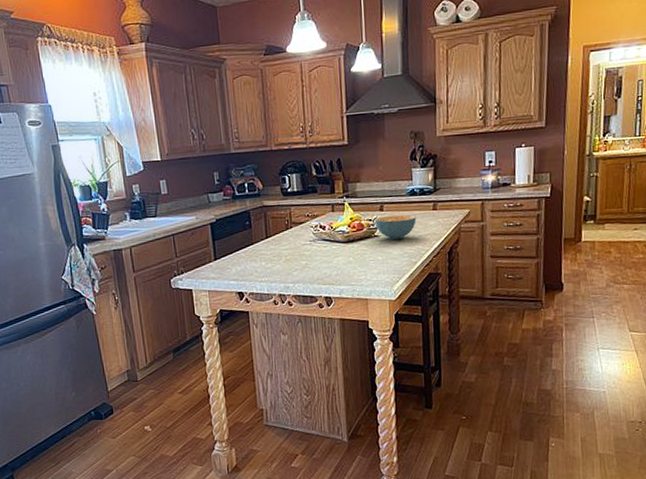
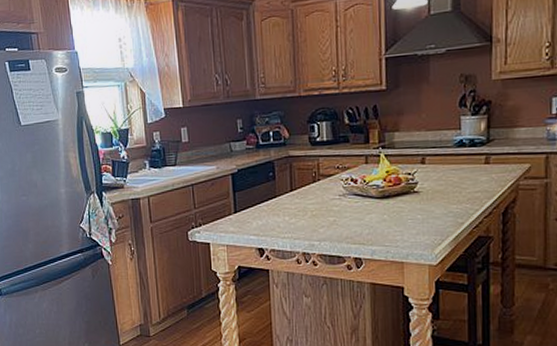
cereal bowl: present [374,214,416,239] -> none [414,168,464,196]

